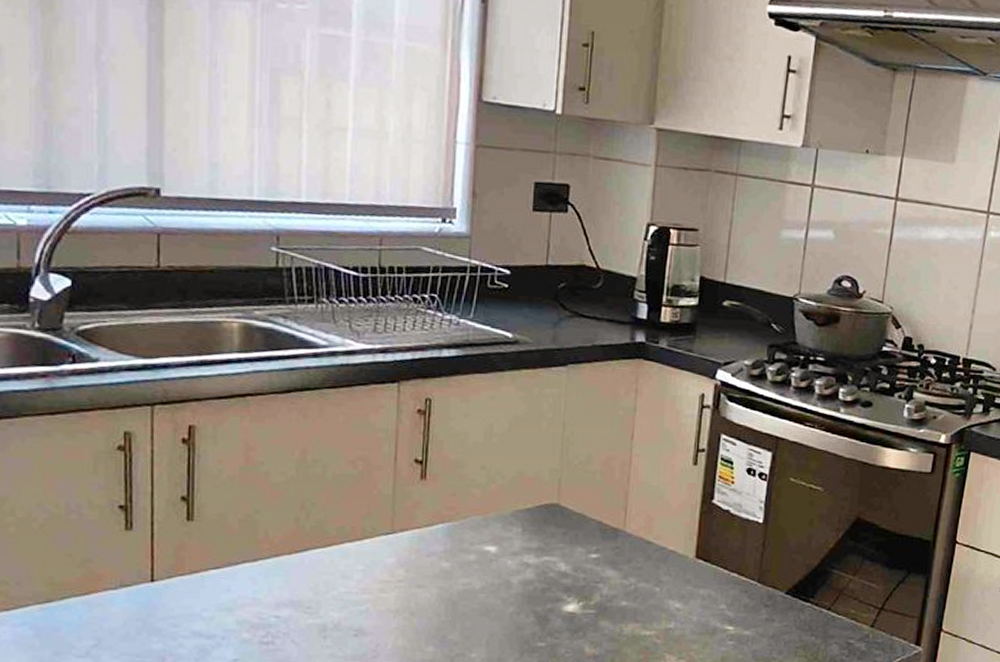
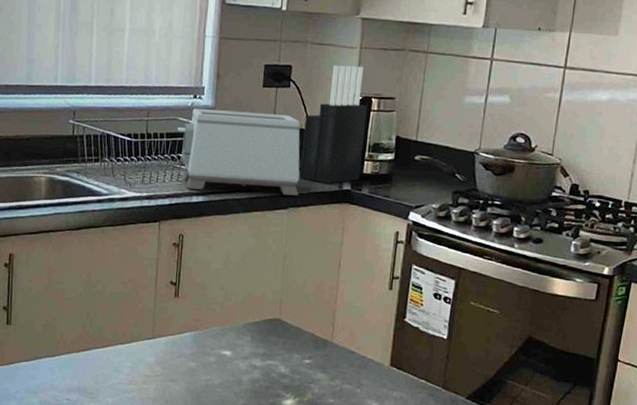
toaster: none [420,235,582,350] -> present [177,108,300,196]
knife block: none [580,185,665,334] -> present [299,65,367,183]

